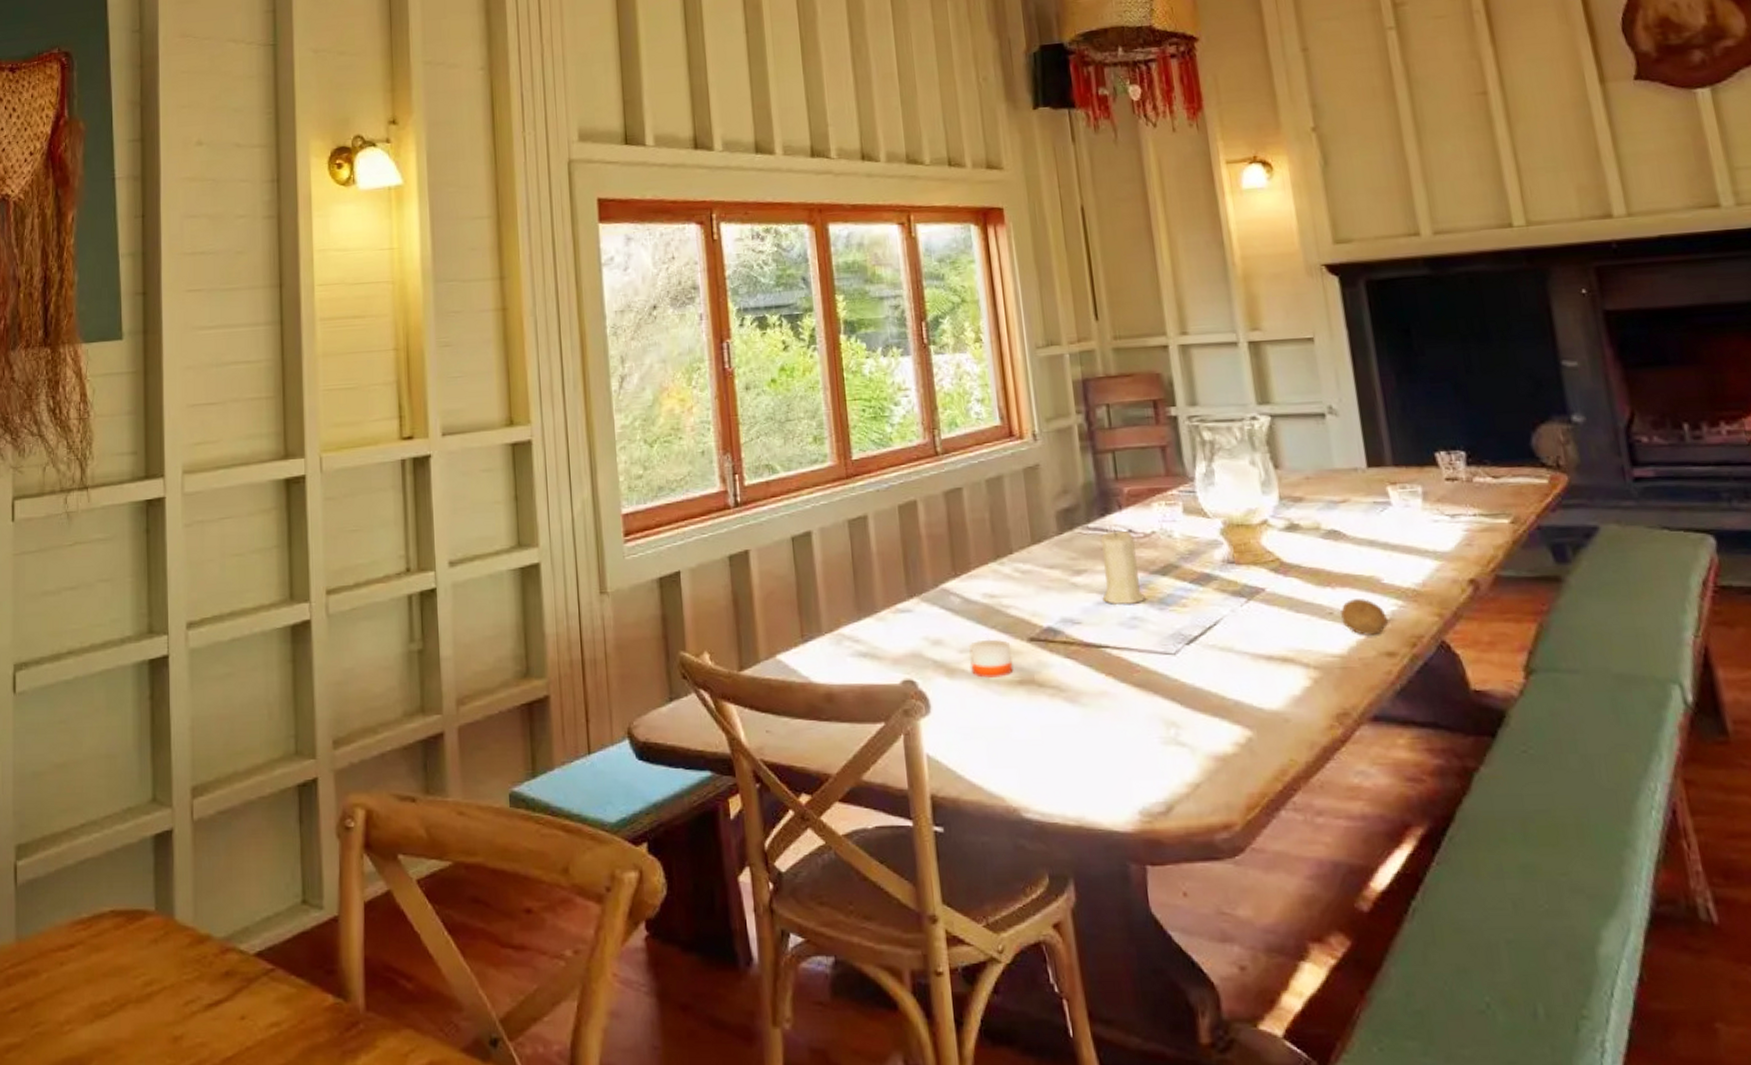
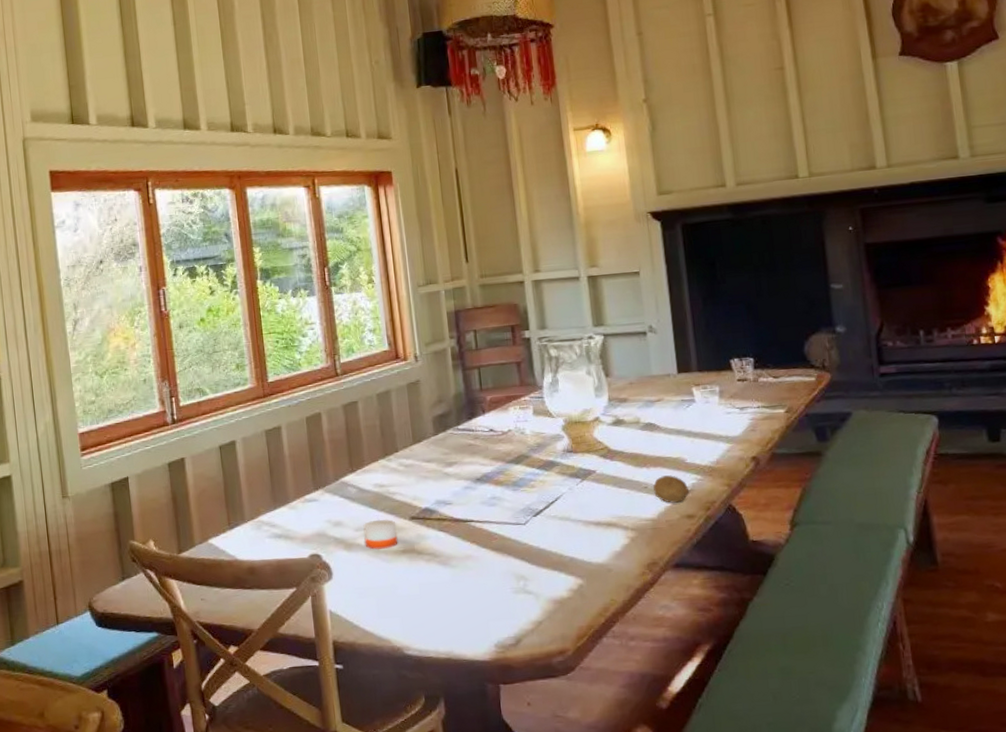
candle: present [1100,529,1145,606] -> none [467,429,502,489]

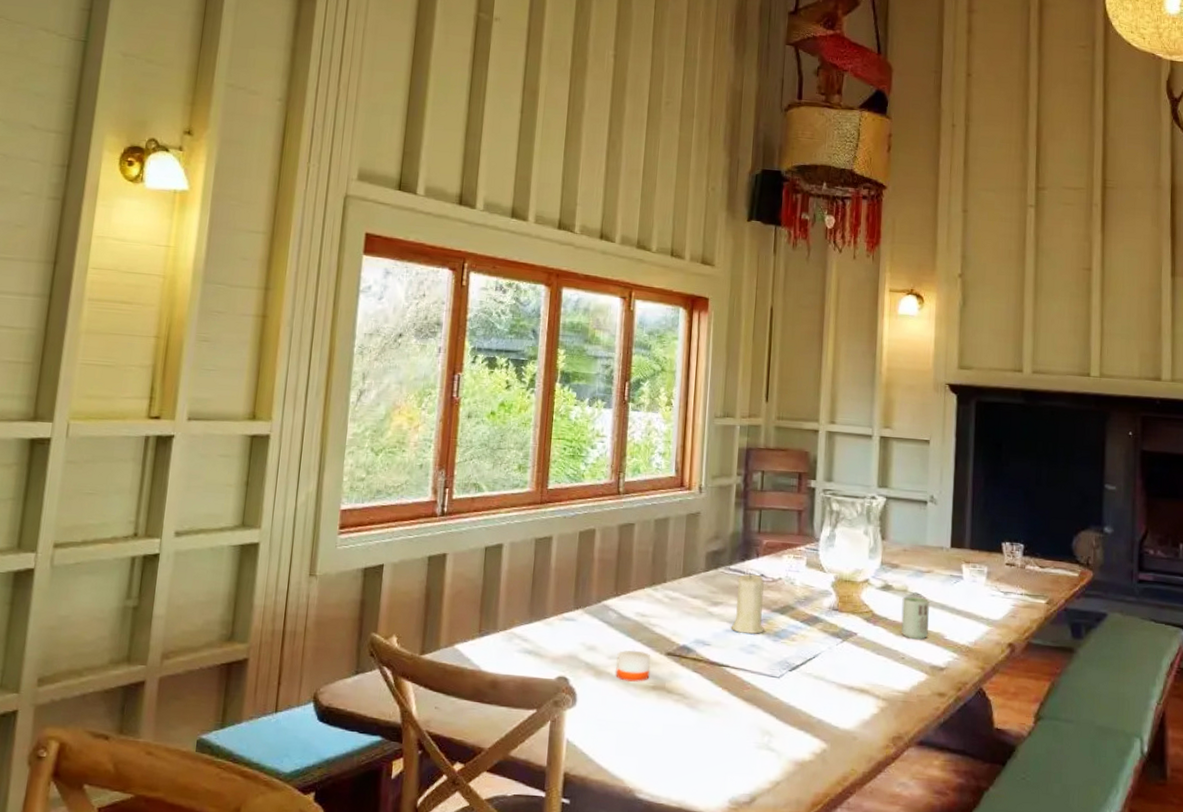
candle: none [467,429,502,489] -> present [731,572,764,635]
cup: none [636,426,669,468] -> present [901,596,930,639]
fruit: present [653,475,690,504] -> none [910,649,945,679]

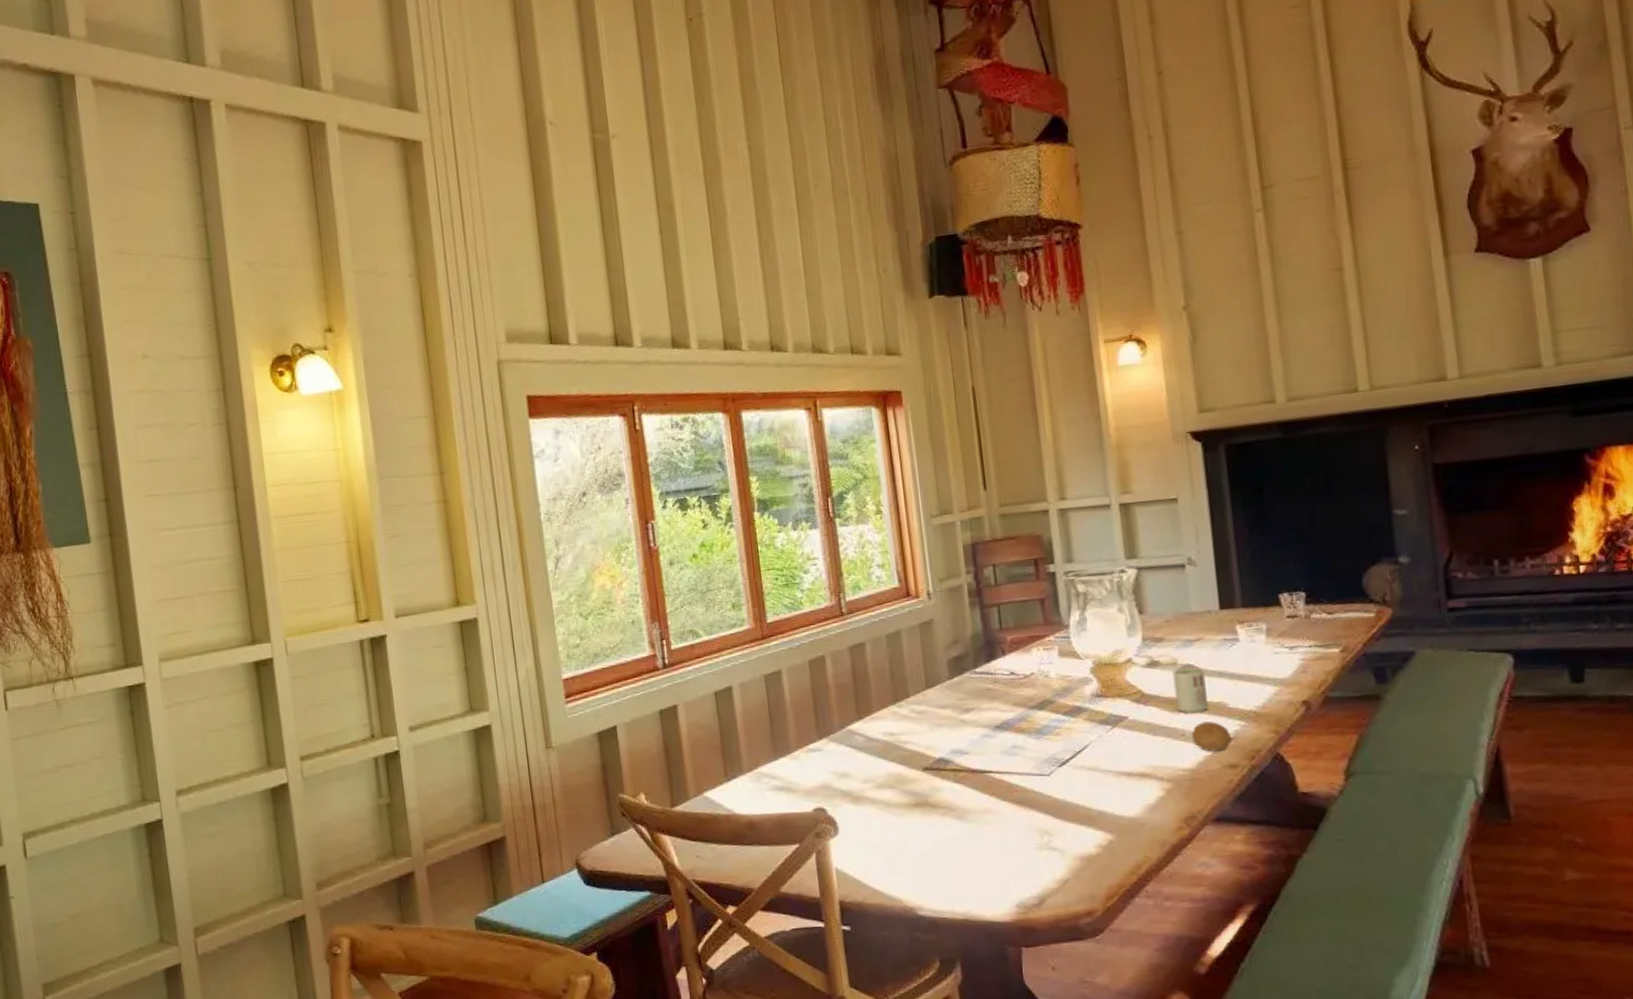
candle: present [615,650,651,683] -> none [871,770,910,804]
candle: present [731,572,764,635] -> none [986,672,1024,737]
fruit: none [910,649,945,679] -> present [1192,721,1232,753]

